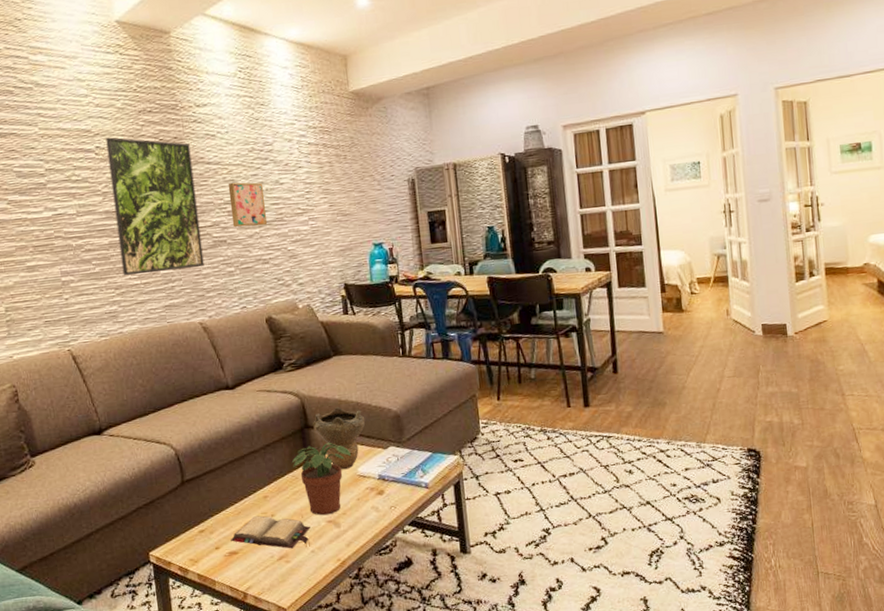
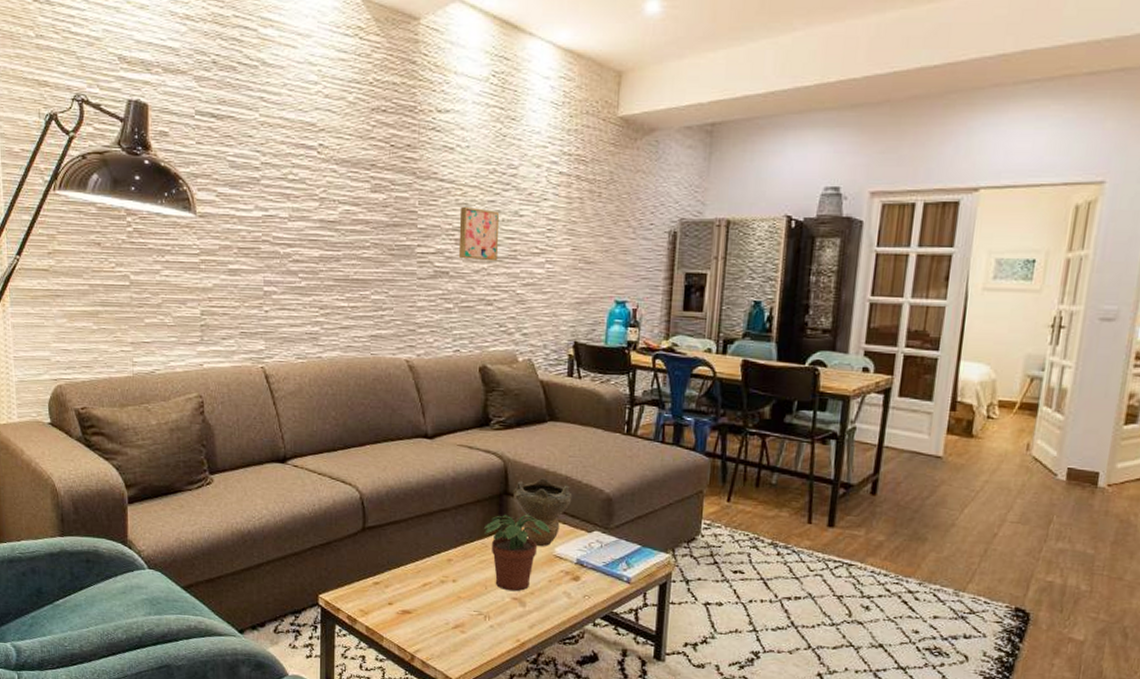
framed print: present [105,137,204,276] -> none [330,135,423,298]
hardback book: present [230,515,310,549] -> none [406,578,493,620]

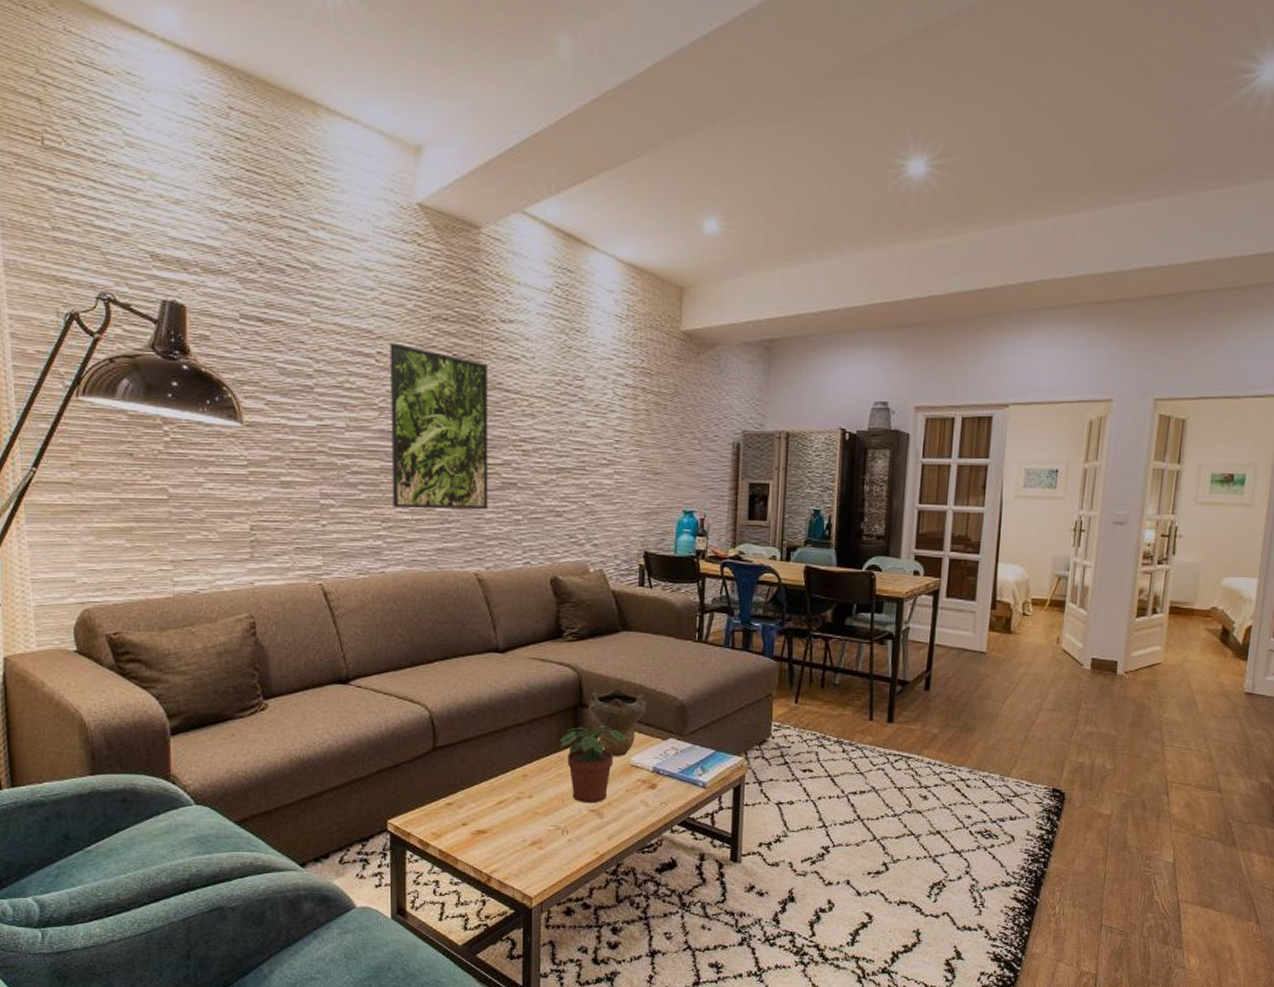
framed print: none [330,135,423,298] -> present [390,343,488,510]
wall art: present [458,206,500,262] -> none [526,417,567,473]

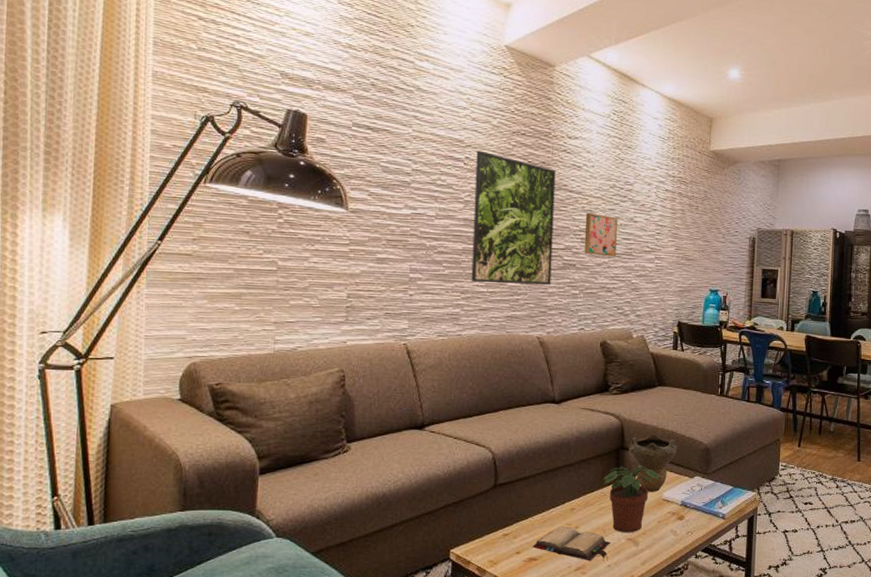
hardback book: none [480,795,570,835] -> present [532,526,610,561]
wall art: none [526,417,567,473] -> present [584,212,619,257]

